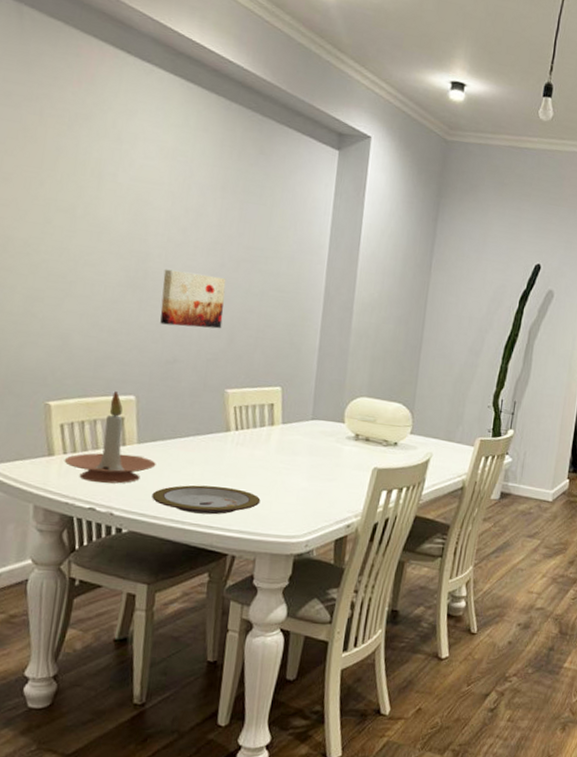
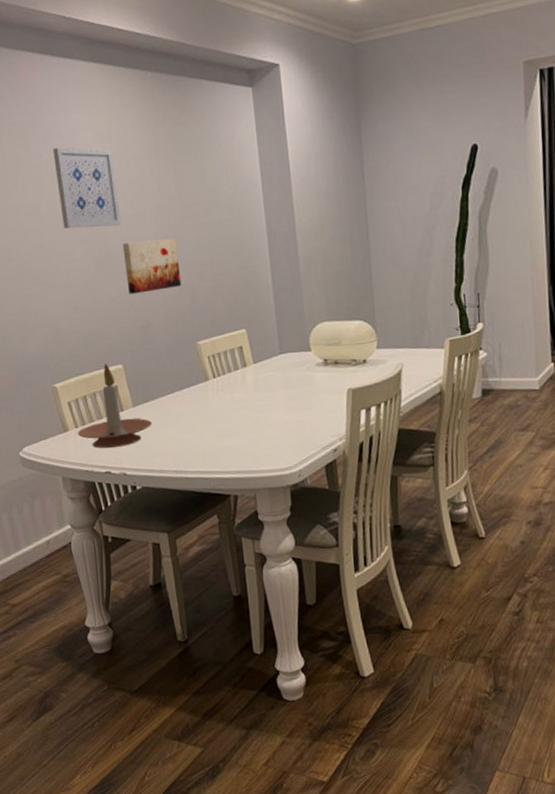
wall art: none [99,149,174,250] -> present [53,147,122,229]
plate: present [152,485,261,515] -> none [154,432,249,462]

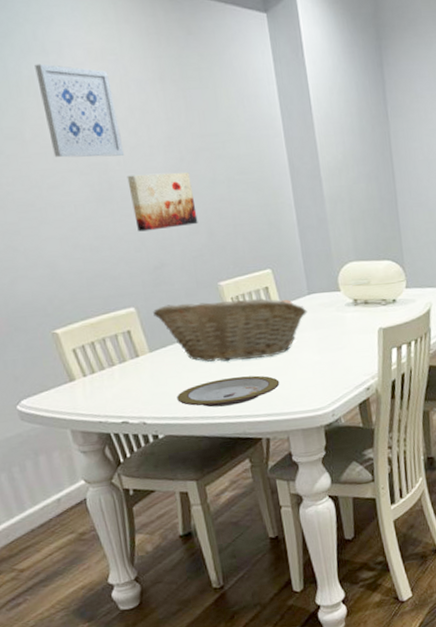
candle holder: present [77,364,152,448] -> none [85,307,173,398]
fruit basket: none [138,356,279,419] -> present [153,297,308,362]
plate: none [154,432,249,462] -> present [177,375,280,408]

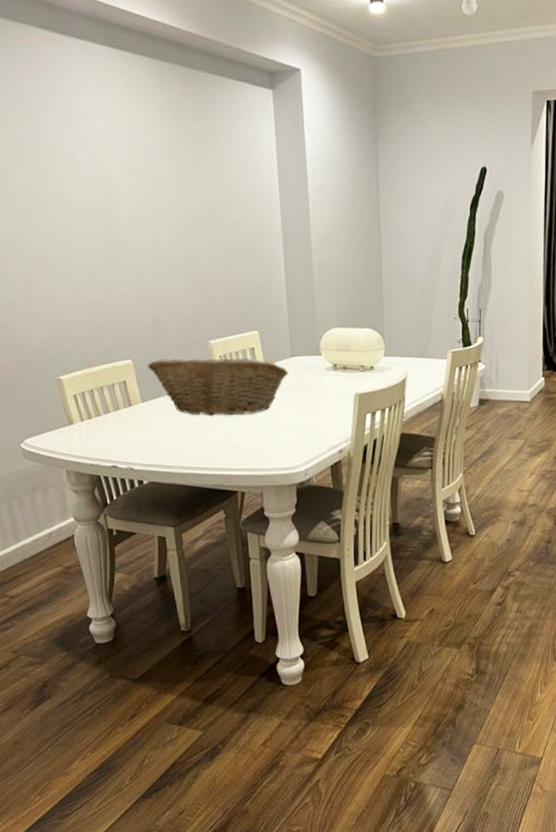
wall art: present [35,63,125,158] -> none [62,132,134,219]
wall art: present [127,172,198,232] -> none [134,236,195,289]
plate: present [177,375,280,408] -> none [163,431,258,459]

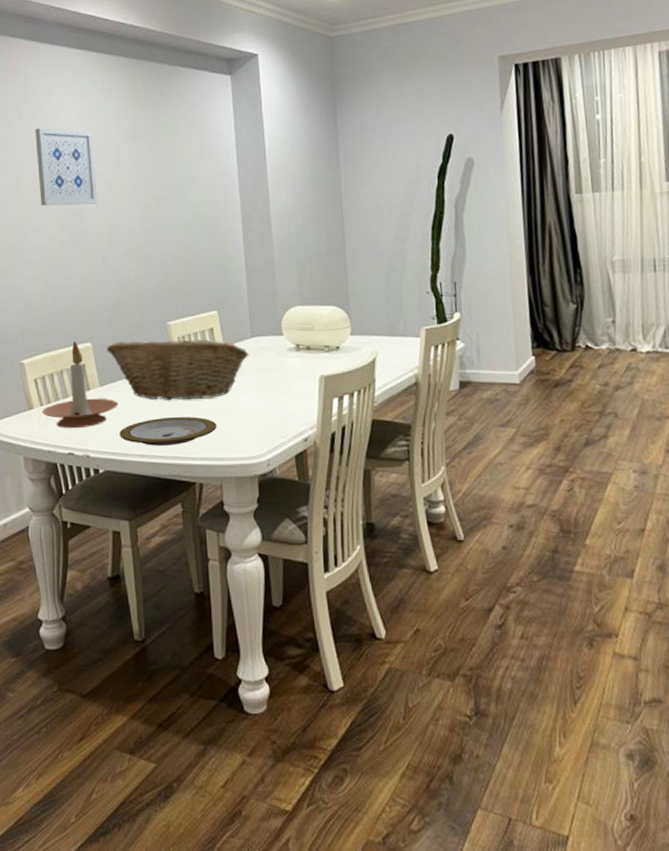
wall art: none [62,132,134,219] -> present [35,127,98,206]
candle holder: none [83,358,161,442] -> present [42,341,118,428]
plate: none [163,431,258,459] -> present [119,416,217,446]

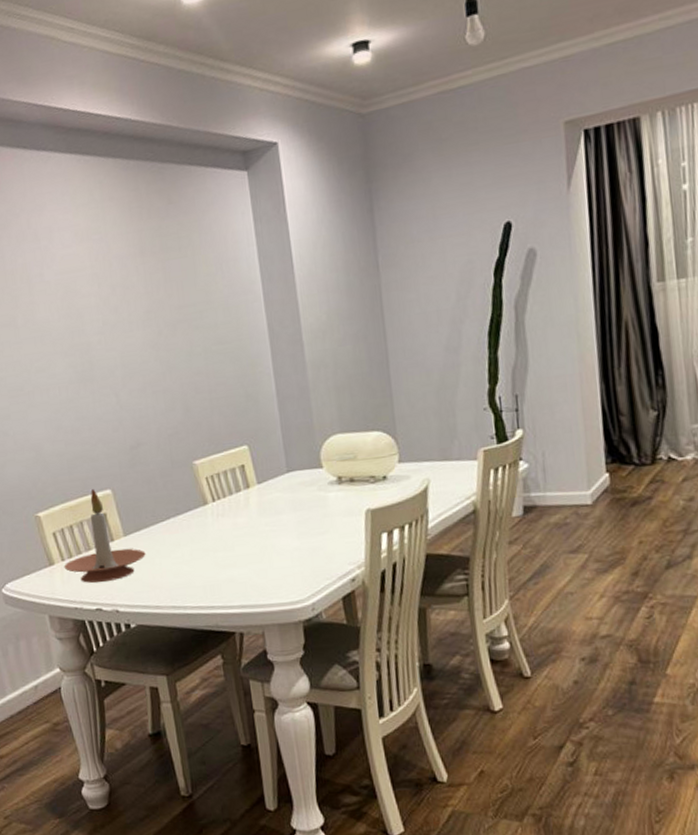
wall art: present [35,127,98,206] -> none [28,250,106,341]
fruit basket: present [107,337,249,401] -> none [128,477,286,547]
plate: present [119,416,217,446] -> none [149,562,255,597]

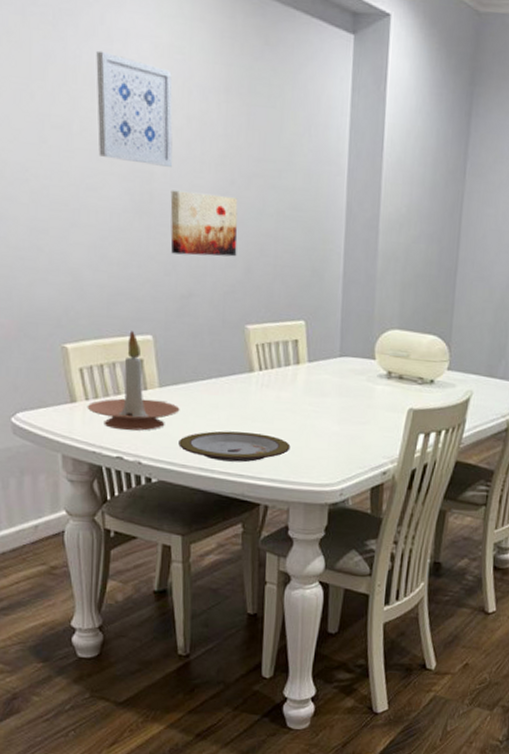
wall art: none [28,250,106,341] -> present [96,50,173,167]
wall art: none [107,346,174,411] -> present [170,190,238,257]
plate: none [149,562,255,597] -> present [178,431,291,463]

